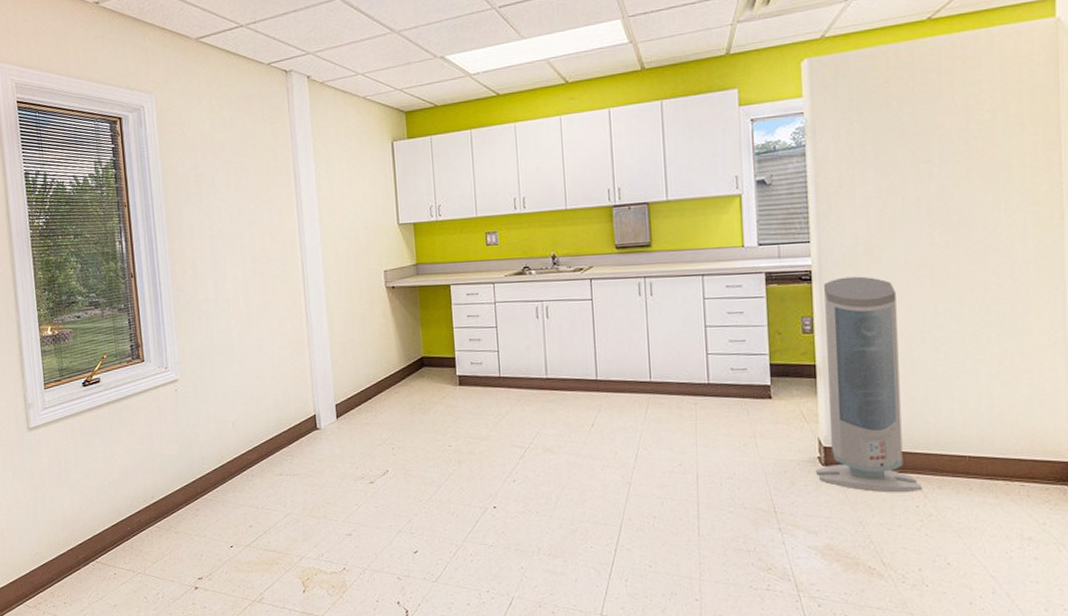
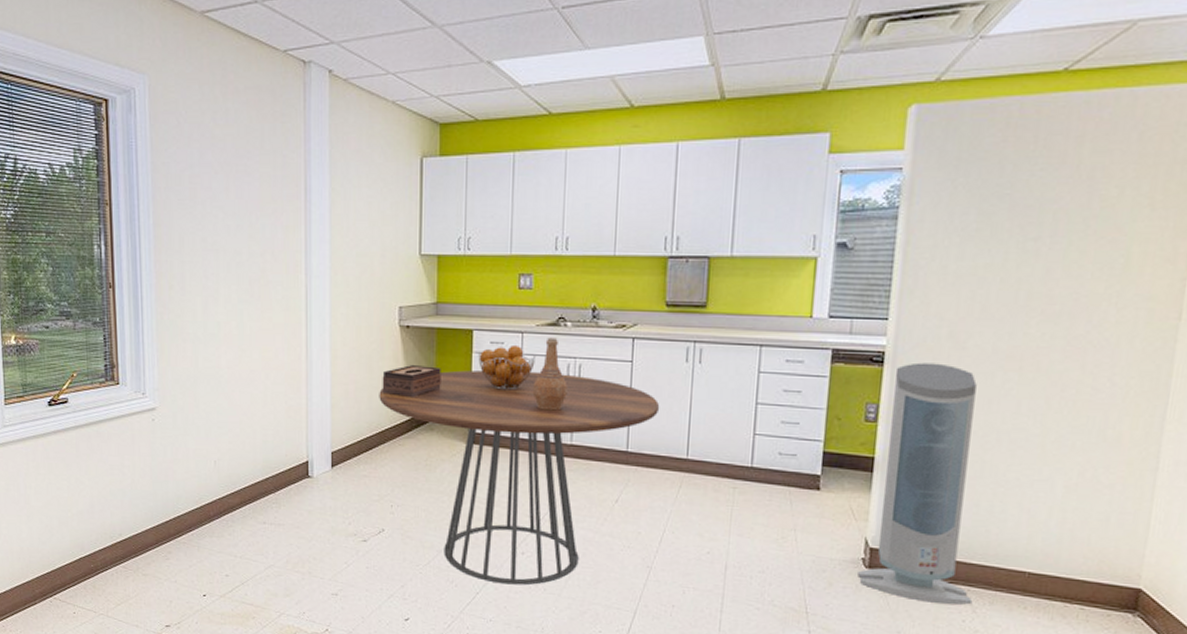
dining table: none [373,316,621,511] -> present [379,370,660,585]
tissue box: none [374,320,427,350] -> present [382,365,441,399]
fruit basket: none [456,294,508,336] -> present [477,344,537,391]
vase: none [507,285,538,350] -> present [532,337,567,411]

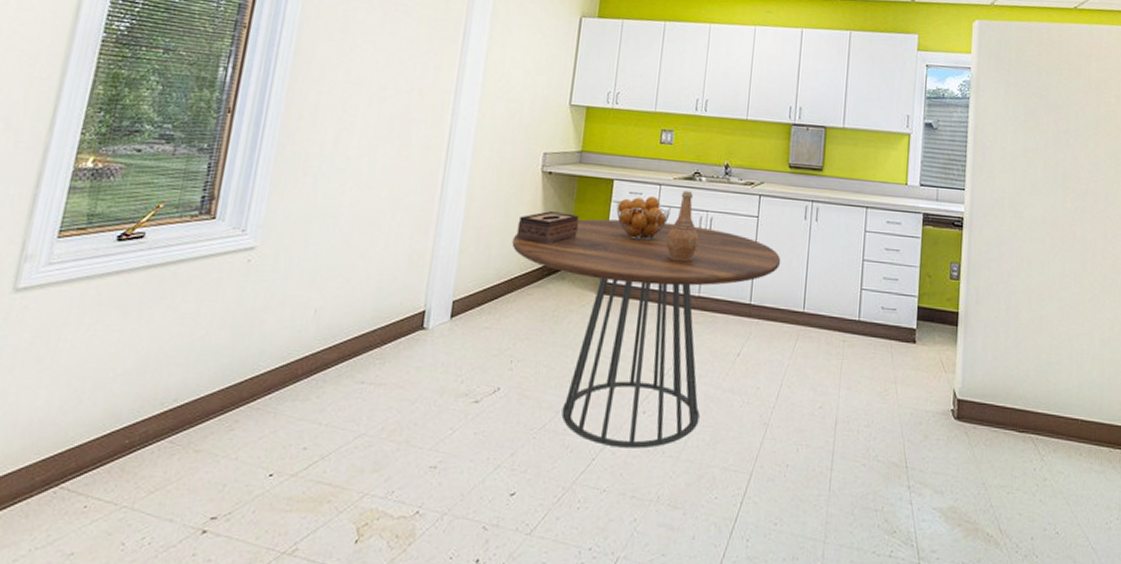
air purifier: present [858,362,977,605] -> none [948,228,1041,454]

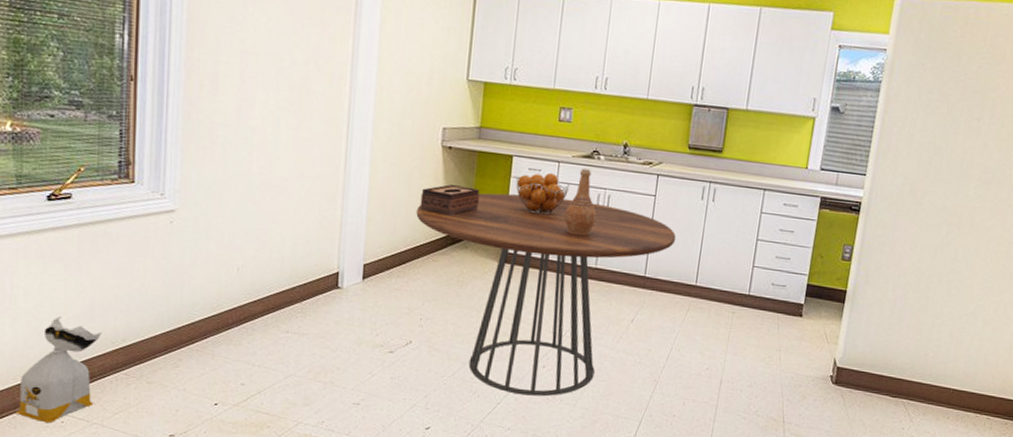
bag: none [30,374,152,509] -> present [15,316,102,424]

